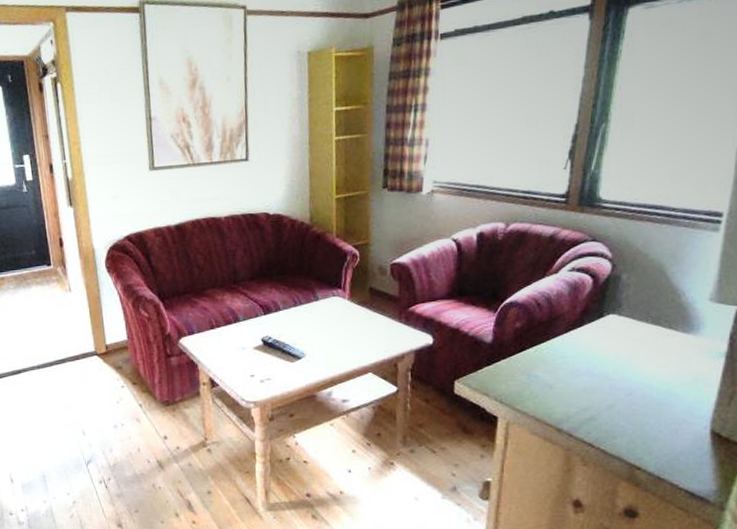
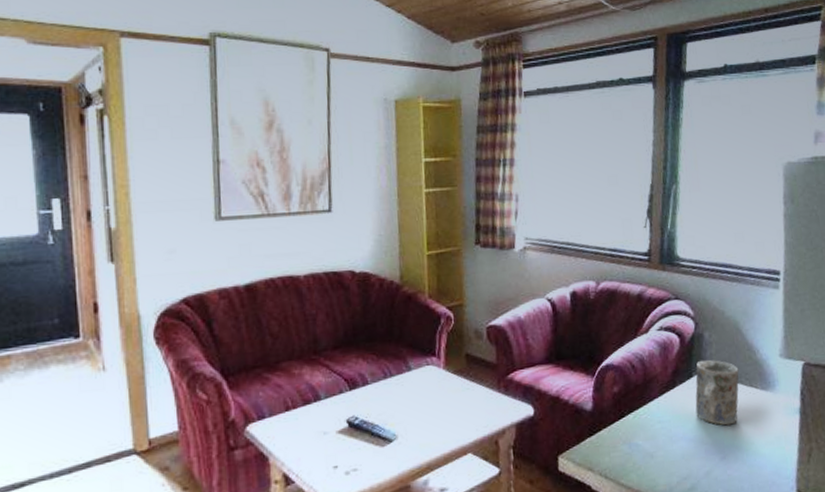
mug: none [604,300,658,365] -> present [695,359,739,426]

